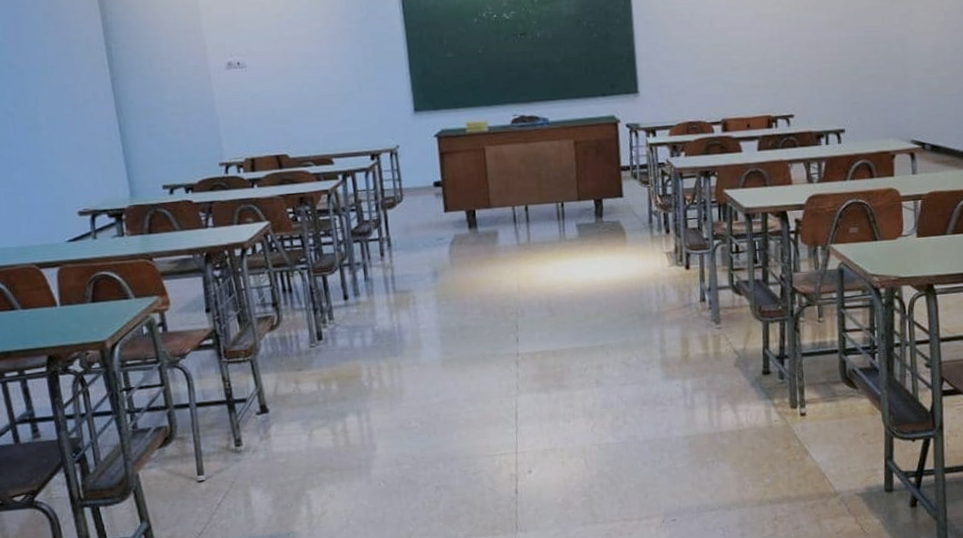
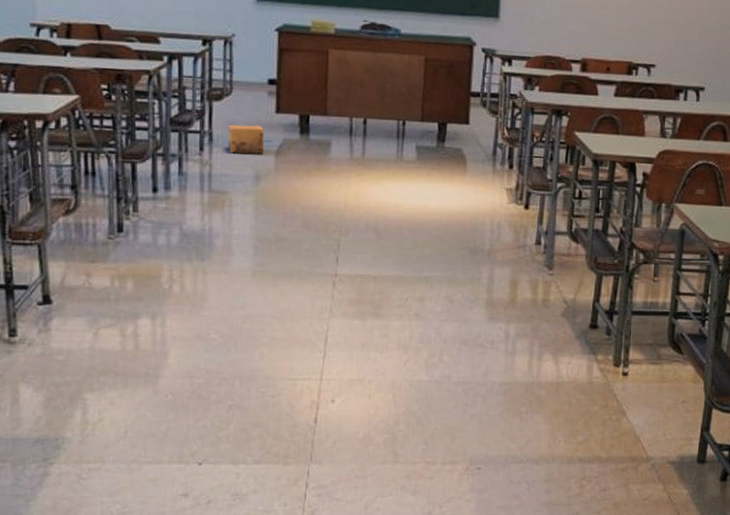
cardboard box: none [403,226,438,255] -> present [227,124,264,154]

